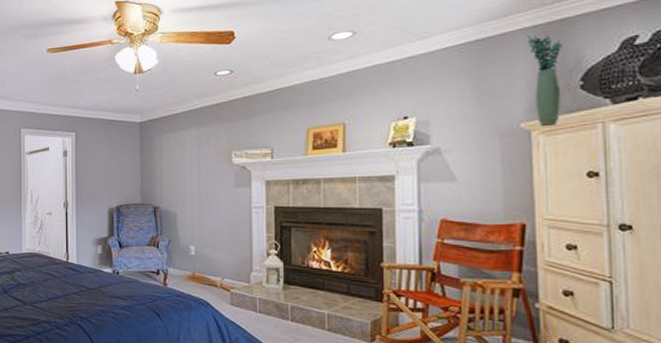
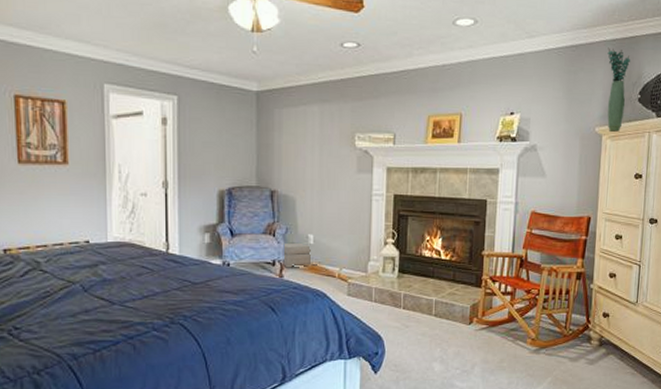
ottoman: none [165,253,202,277] -> present [282,242,320,268]

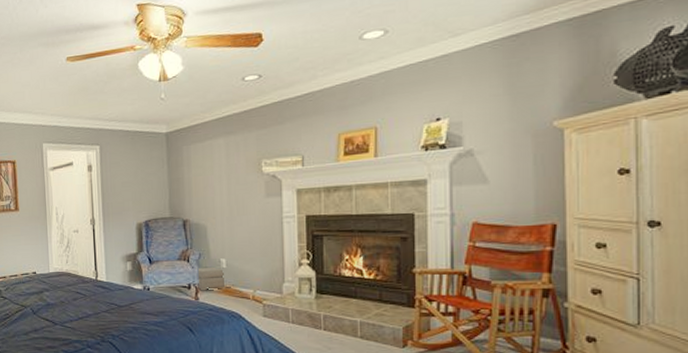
vase: present [607,47,630,133] -> none [562,28,597,125]

